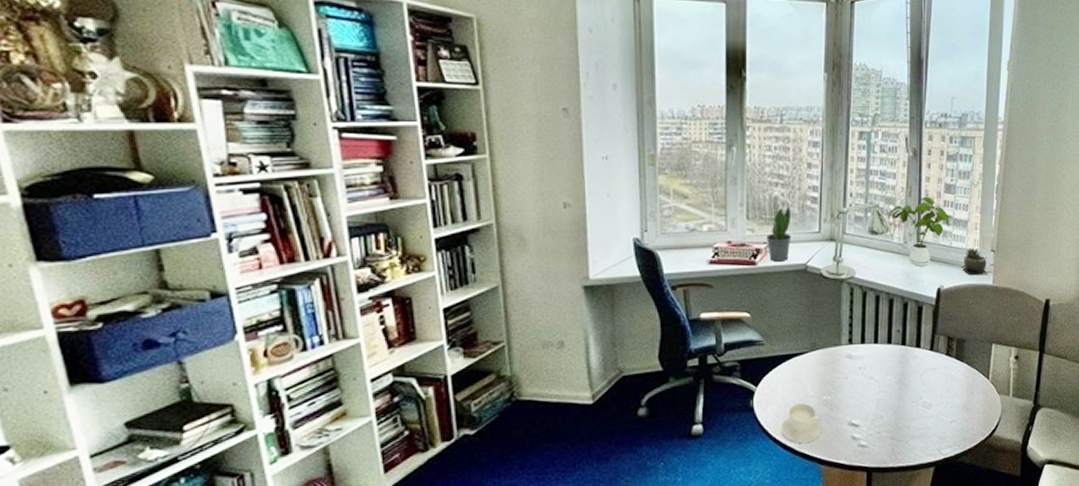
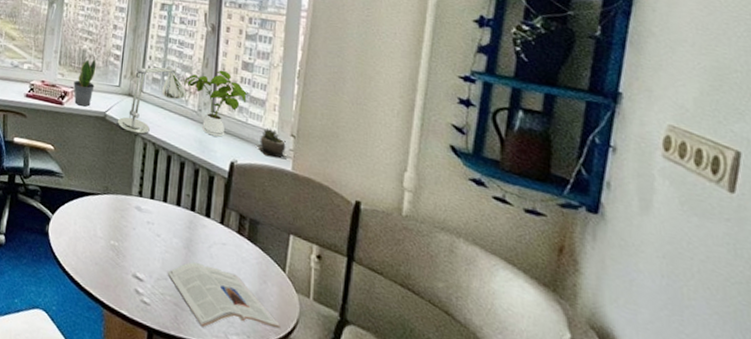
teacup: present [781,403,823,443] -> none [70,240,109,283]
magazine: none [882,393,986,451] -> present [167,262,280,329]

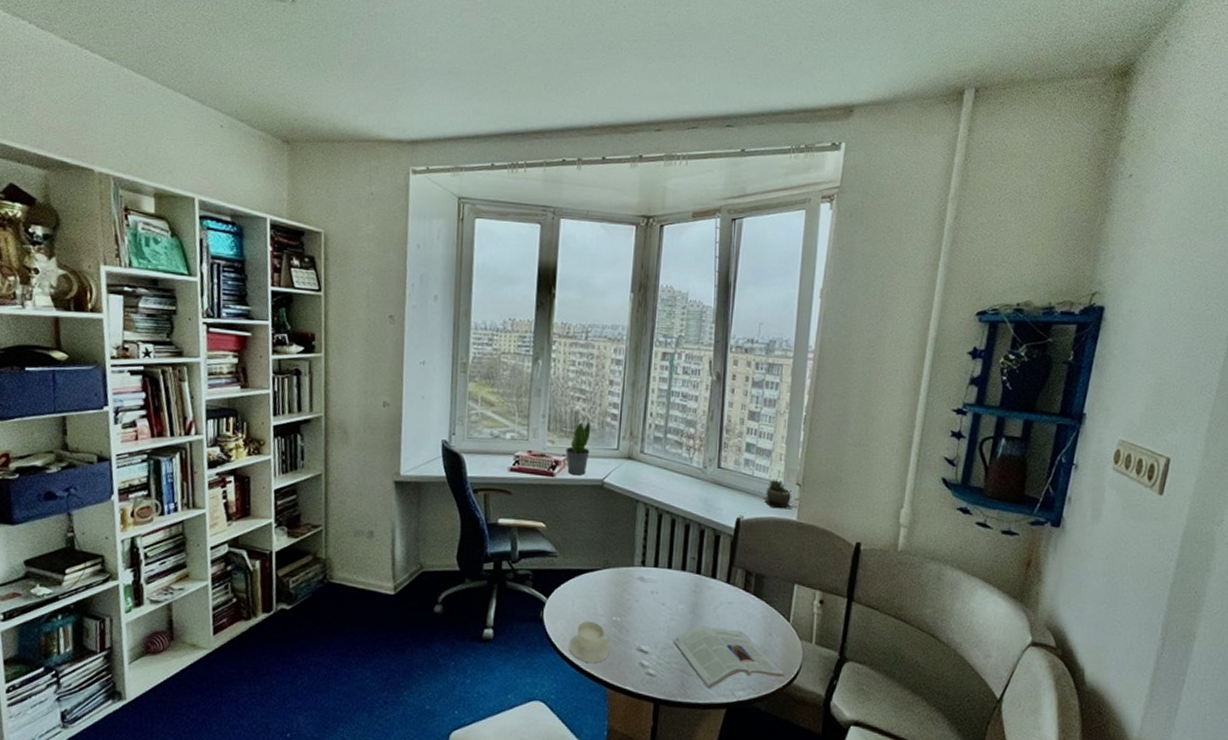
teacup: none [70,240,109,283] -> present [569,621,612,663]
desk lamp: present [115,65,186,135] -> none [614,421,691,501]
house plant: present [184,70,250,137] -> none [688,422,756,494]

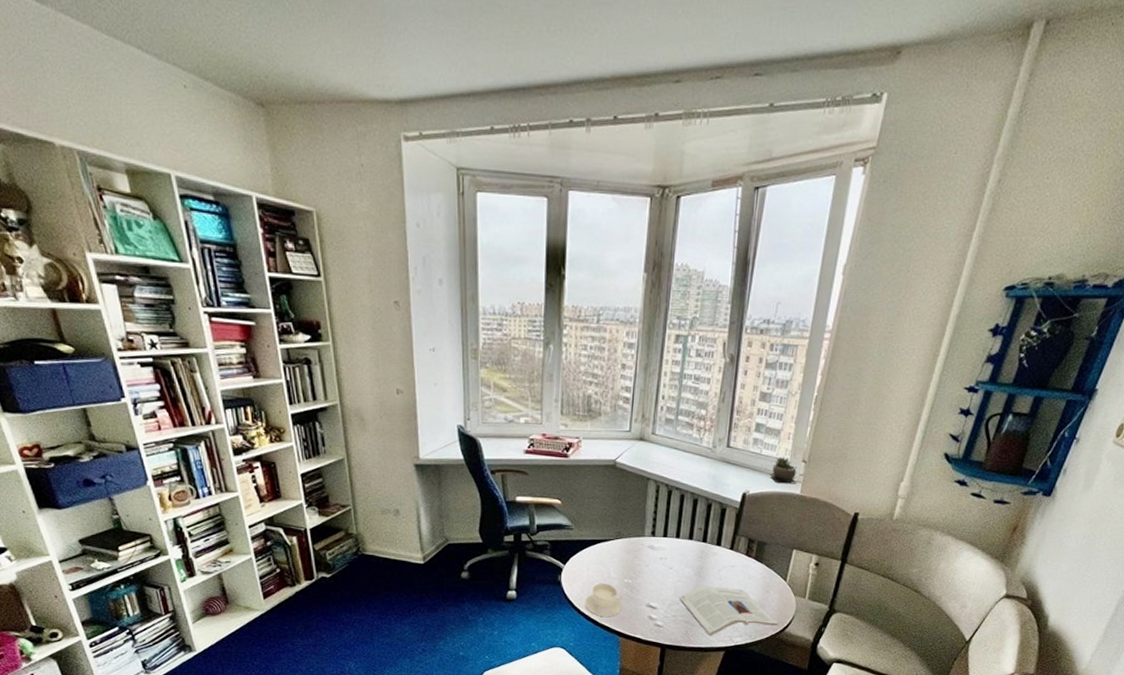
potted plant: present [565,421,591,475] -> none [579,405,604,456]

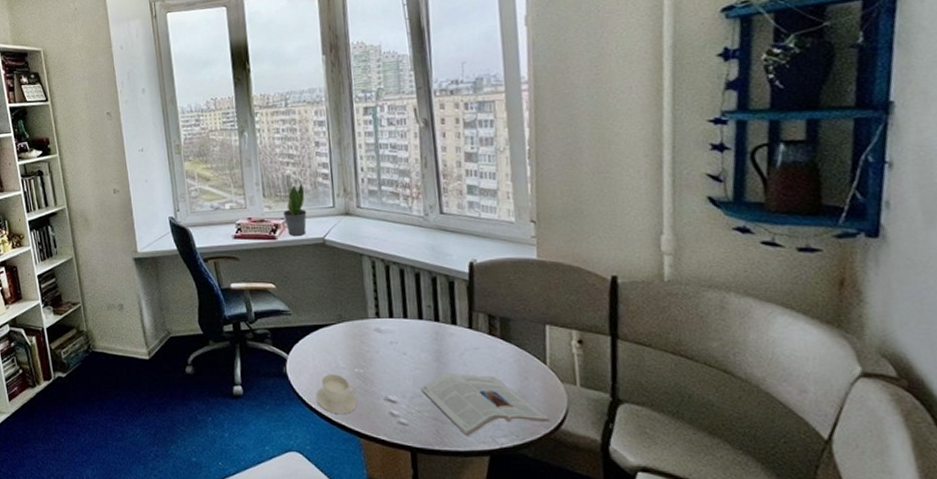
potted plant: none [579,405,604,456] -> present [283,184,307,236]
succulent plant: present [768,456,799,484] -> none [493,218,533,249]

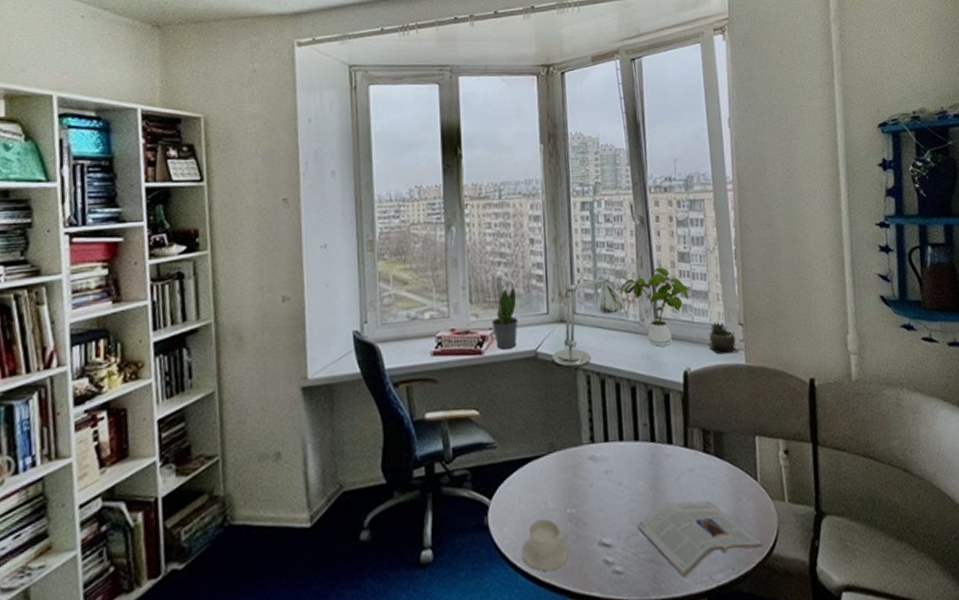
desk lamp: none [337,173,409,255] -> present [550,274,625,369]
house plant: none [404,166,478,239] -> present [620,267,691,347]
succulent plant: none [493,218,533,249] -> present [706,321,741,355]

